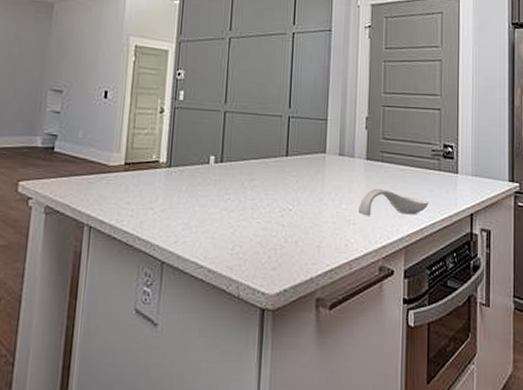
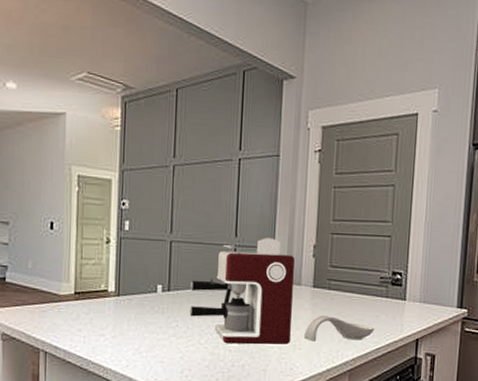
coffee maker: none [242,109,348,220] -> present [189,238,295,345]

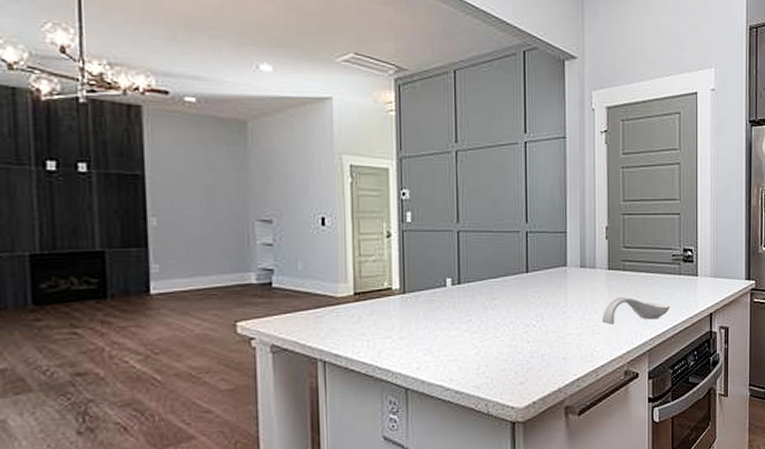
coffee maker: present [189,238,295,345] -> none [482,222,590,335]

